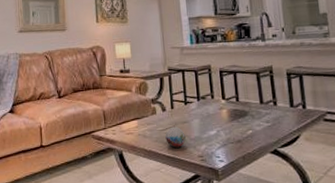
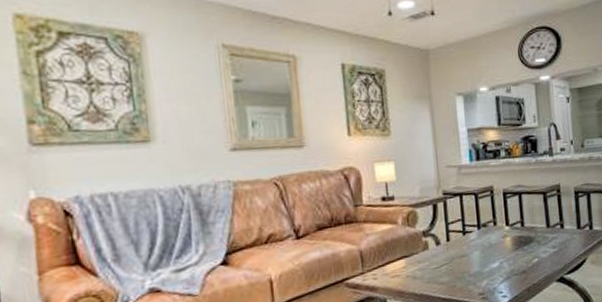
decorative orb: present [165,126,186,148] -> none [440,262,464,288]

